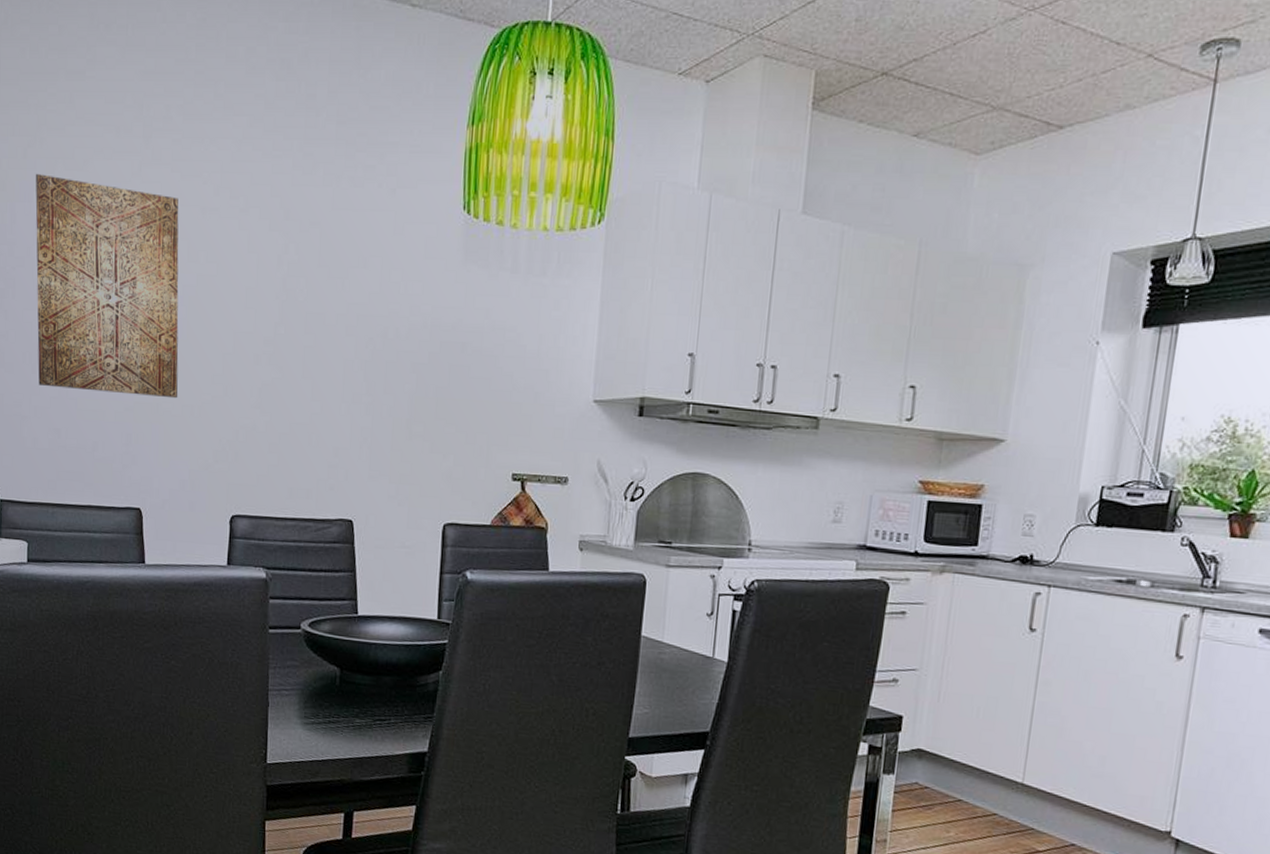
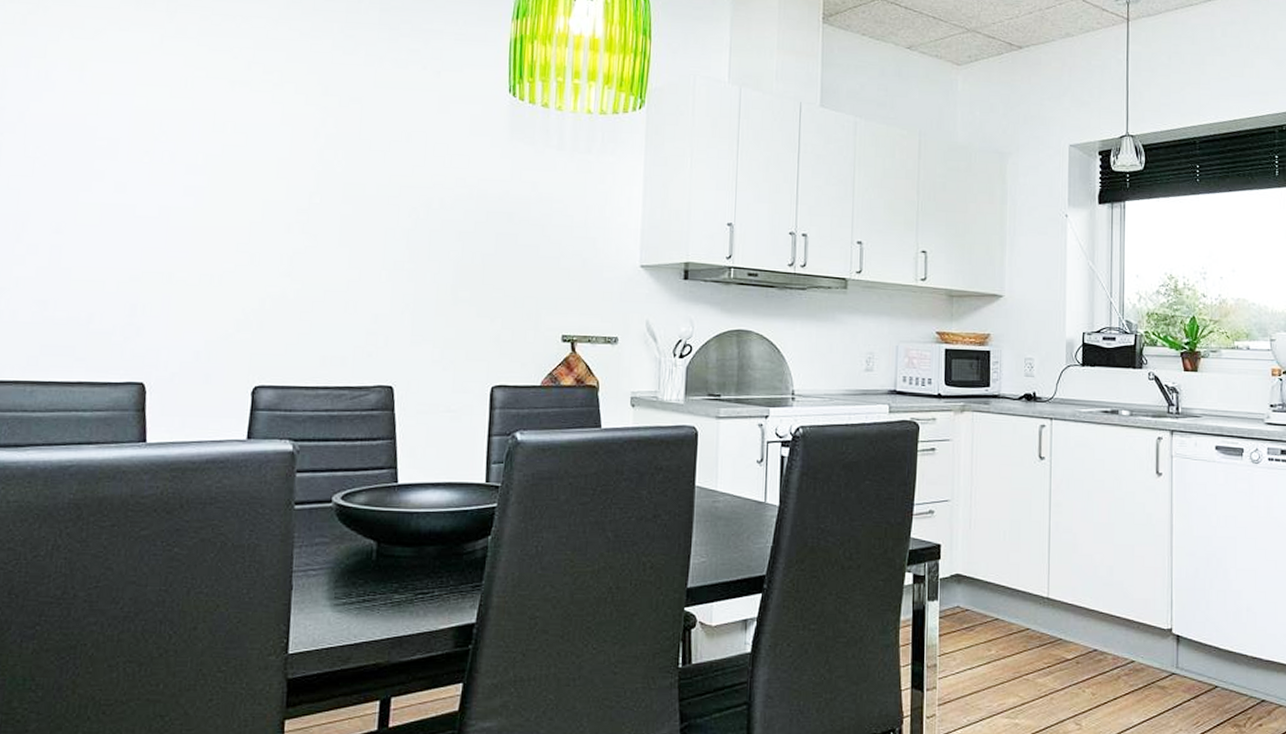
wall art: present [35,174,179,399] -> none [23,41,205,268]

